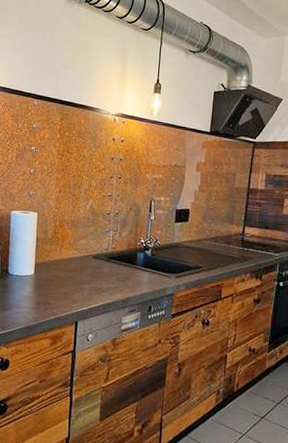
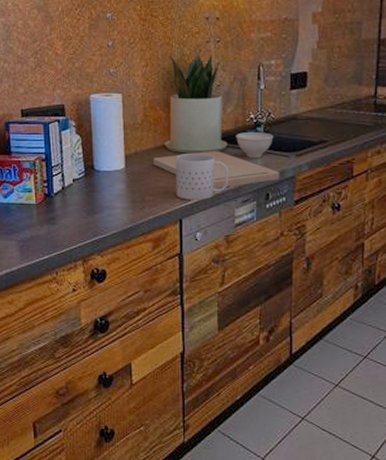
cutting board: none [57,266,161,299] -> present [152,151,279,189]
planter: none [68,186,121,268] -> present [164,55,228,154]
mug: none [74,266,119,307] -> present [175,152,228,200]
bowl: none [128,253,159,276] -> present [236,132,274,158]

